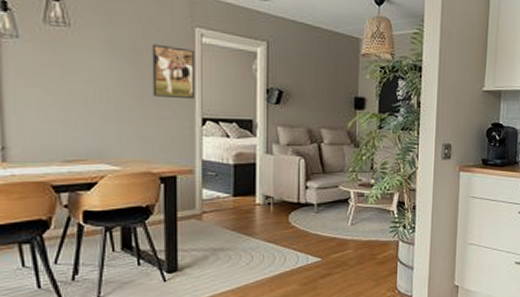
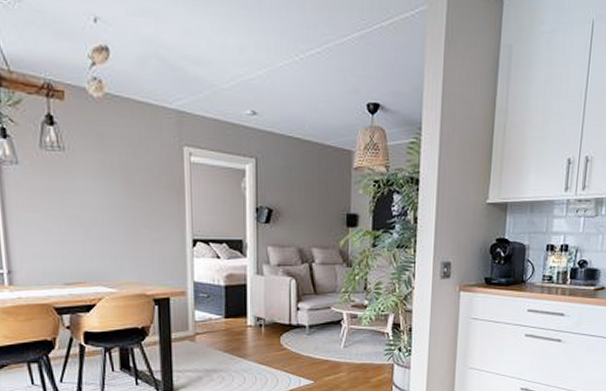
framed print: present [152,43,194,100] -> none [142,165,185,221]

